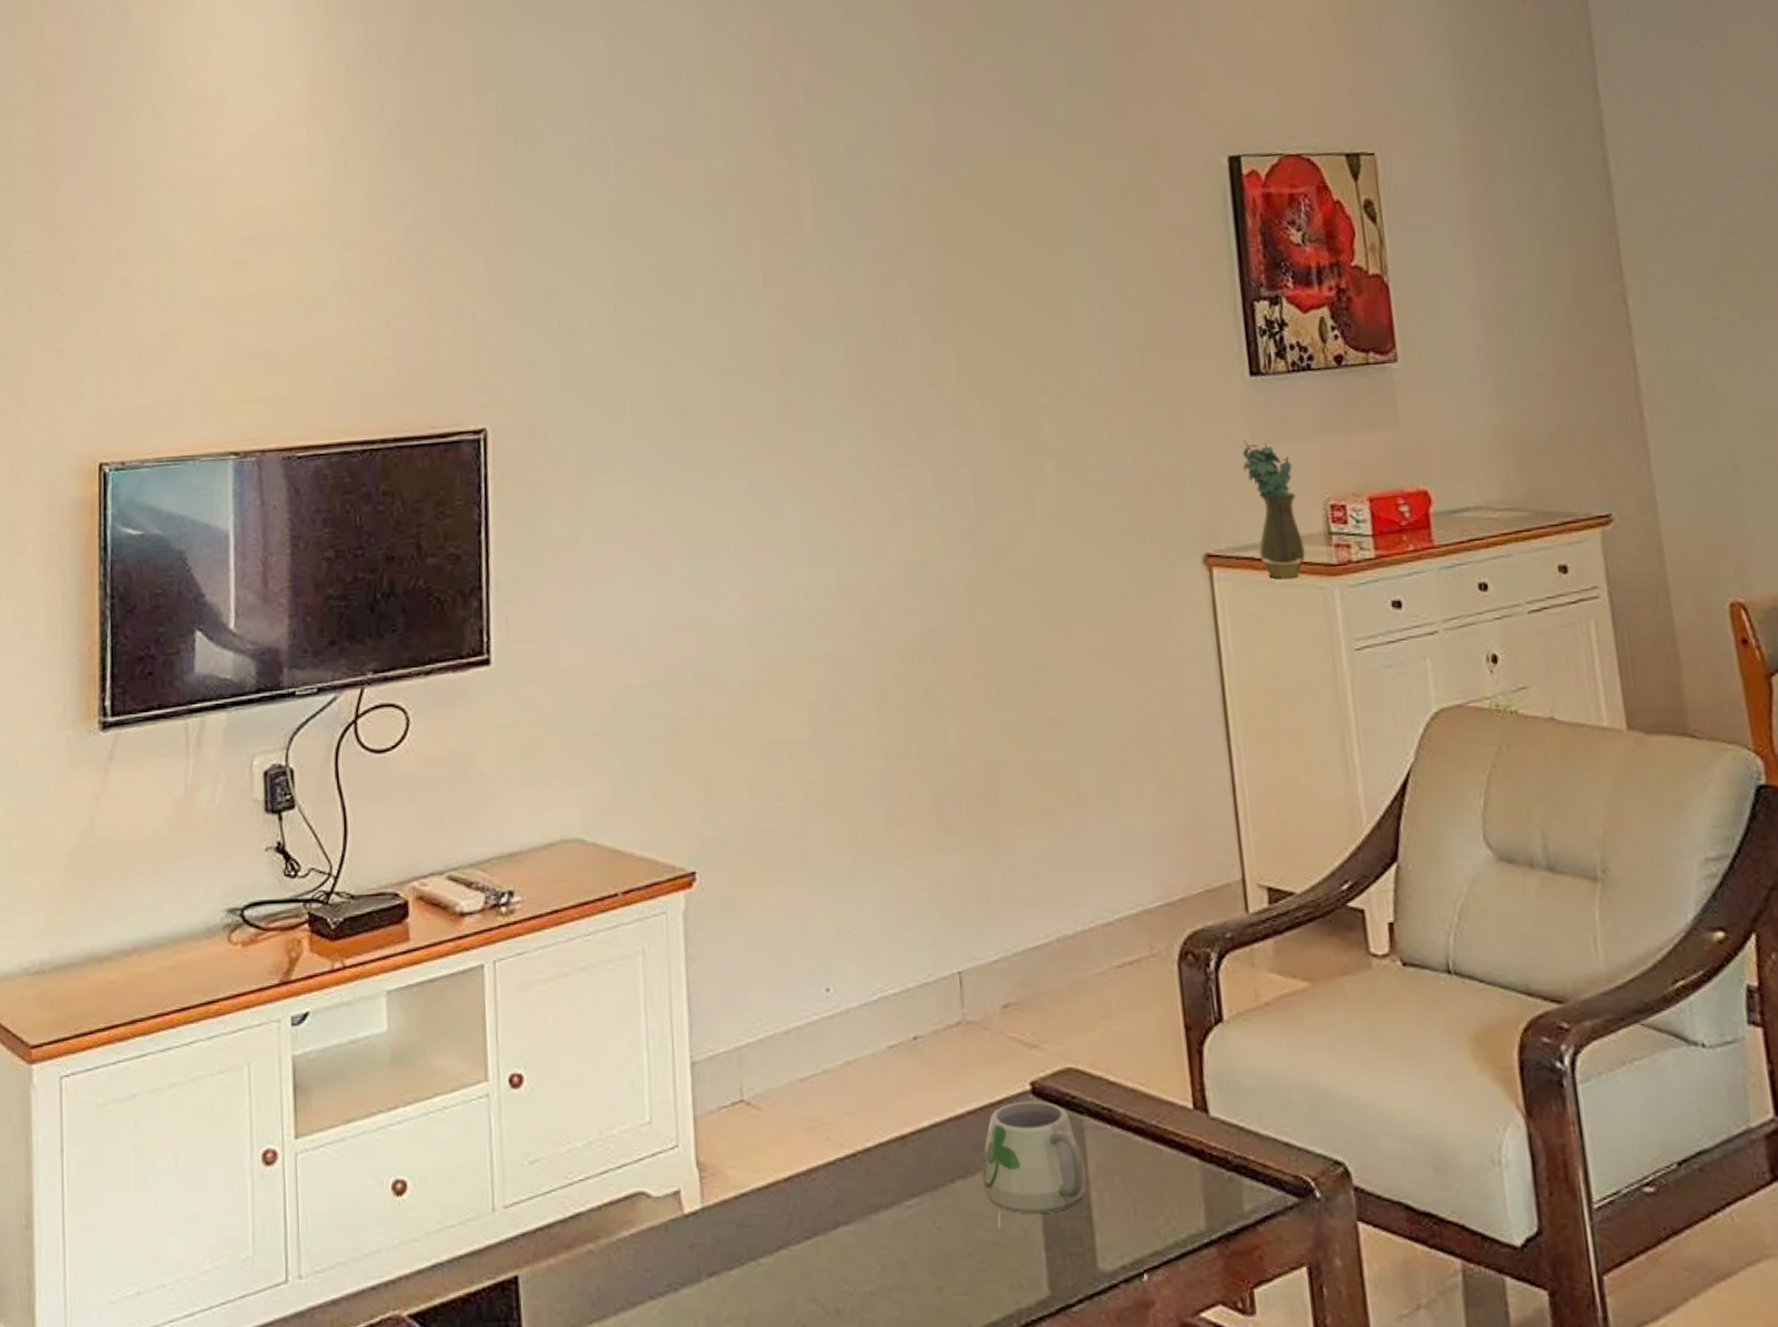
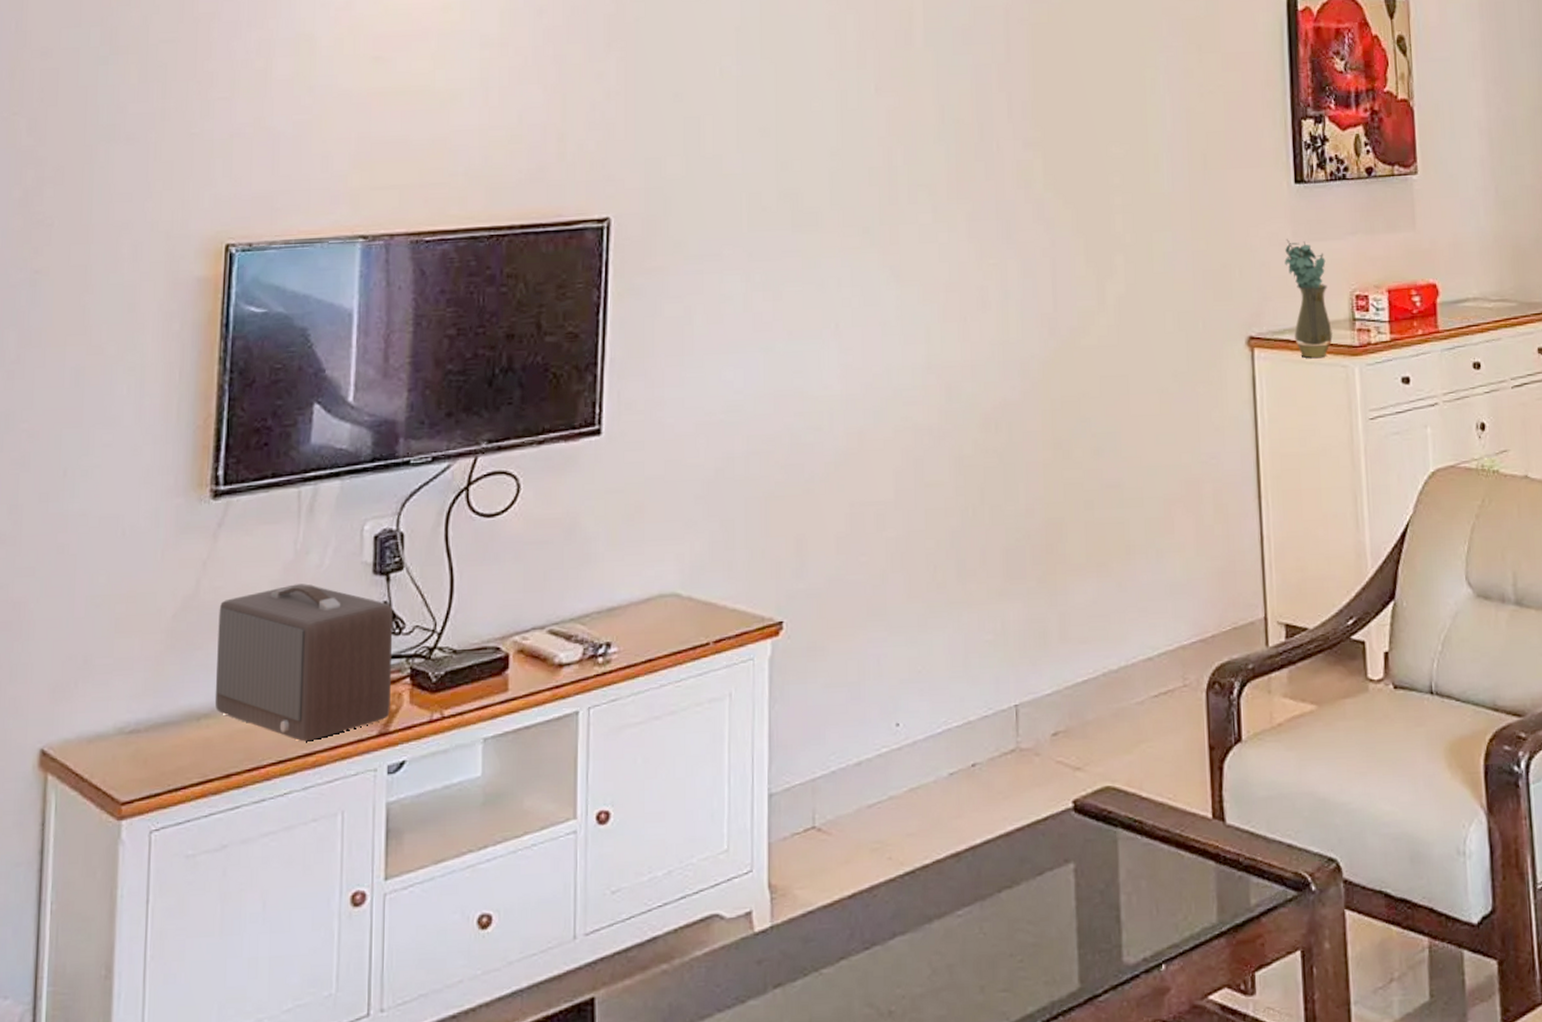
speaker: none [114,821,290,989] -> present [214,584,393,742]
mug: present [982,1100,1087,1229] -> none [1026,816,1118,932]

